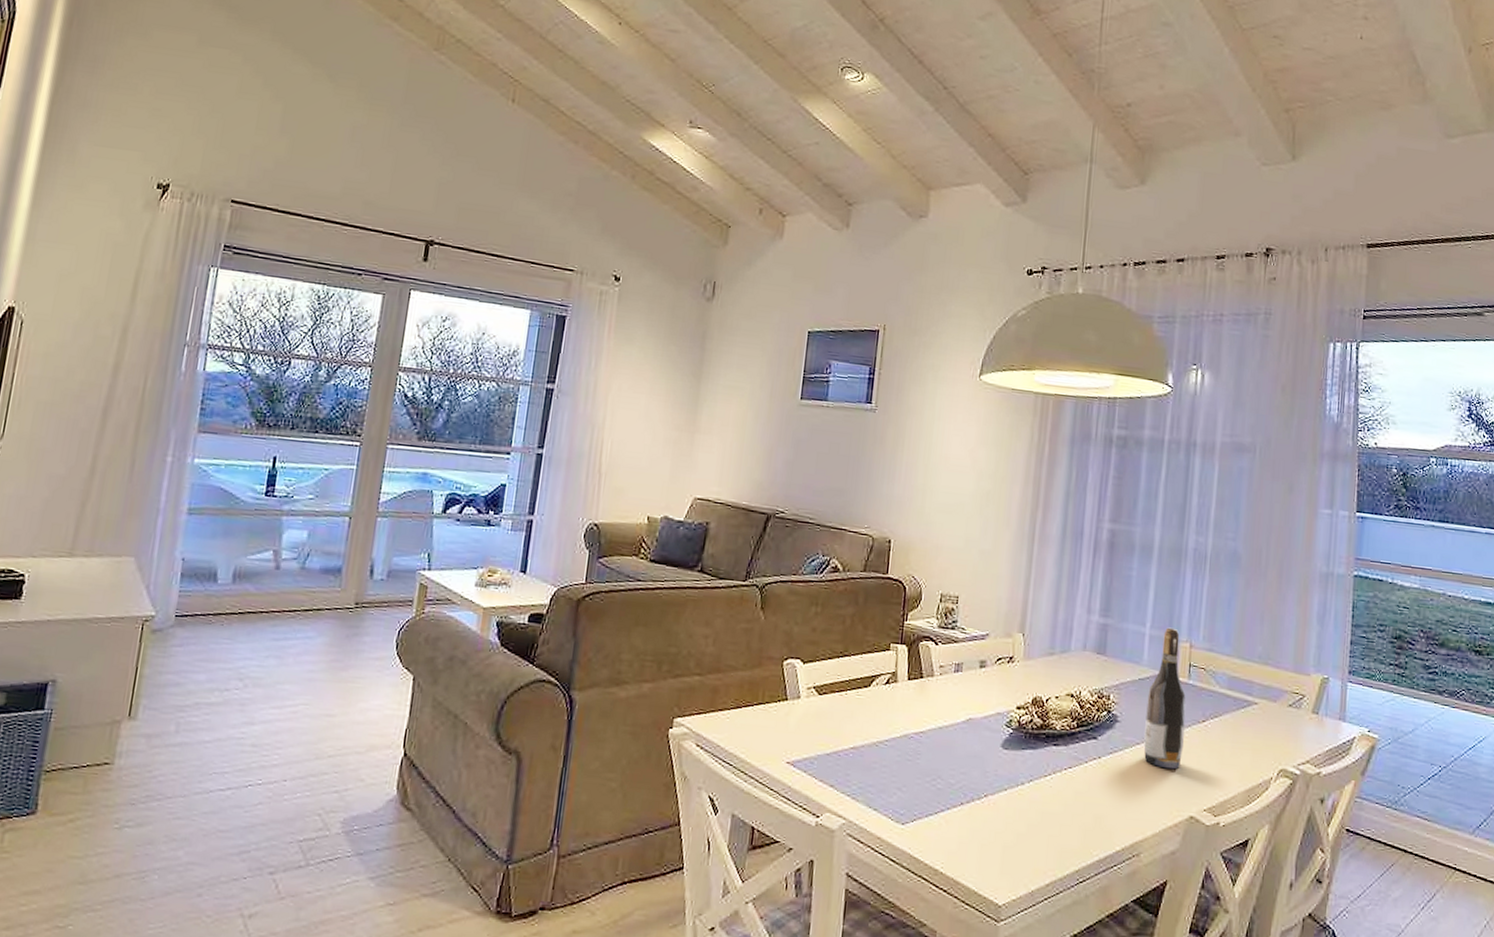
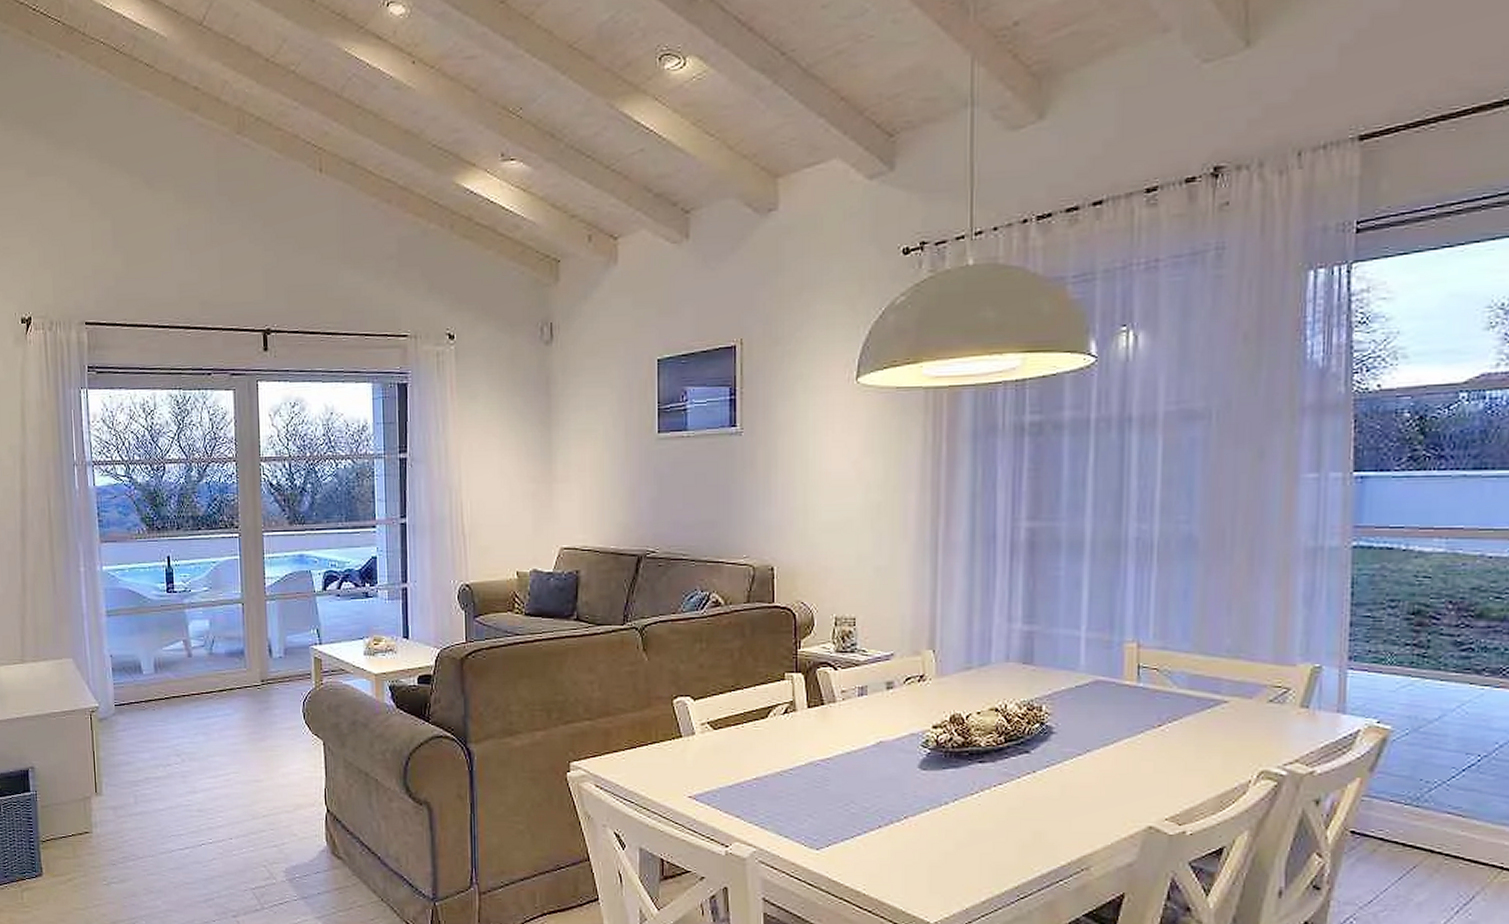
wine bottle: present [1143,627,1186,770] -> none [1086,628,1137,779]

